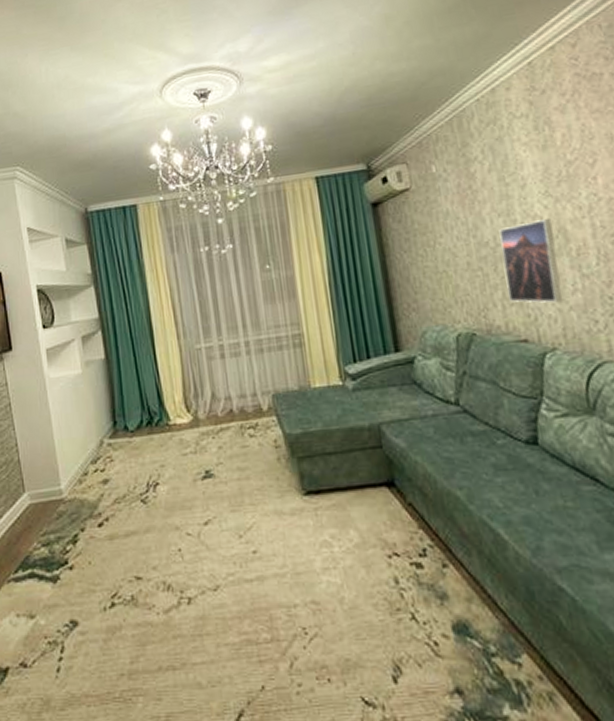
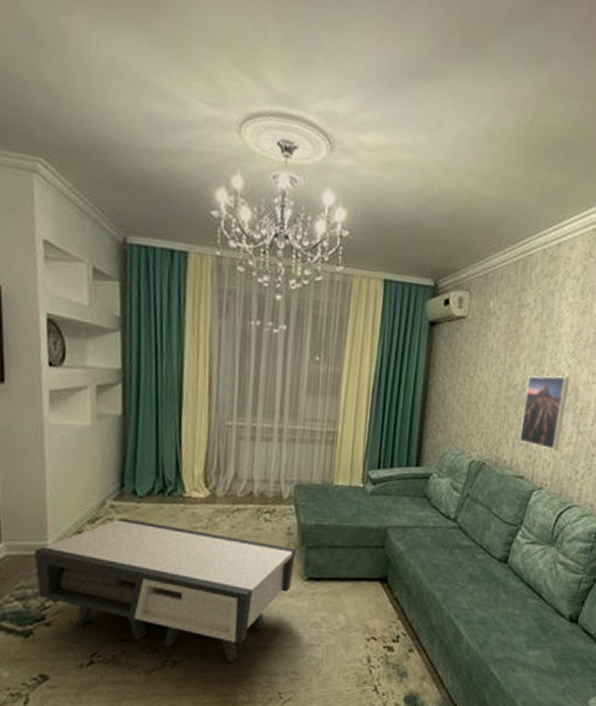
coffee table: none [51,454,290,595] -> present [33,518,296,662]

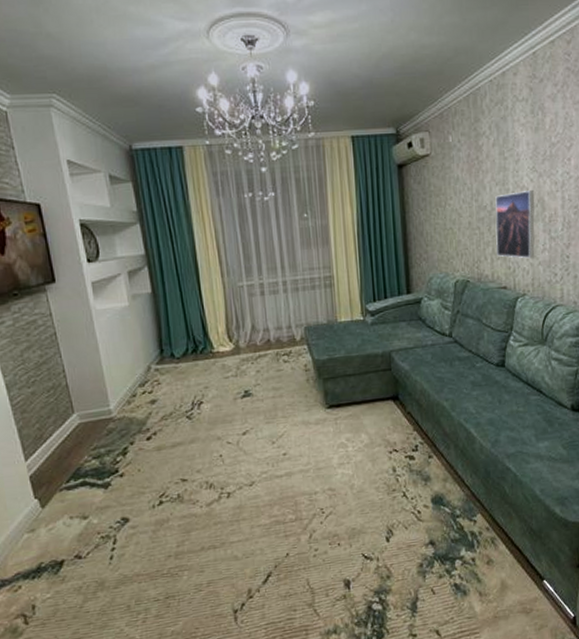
coffee table: present [33,518,296,662] -> none [100,378,316,488]

